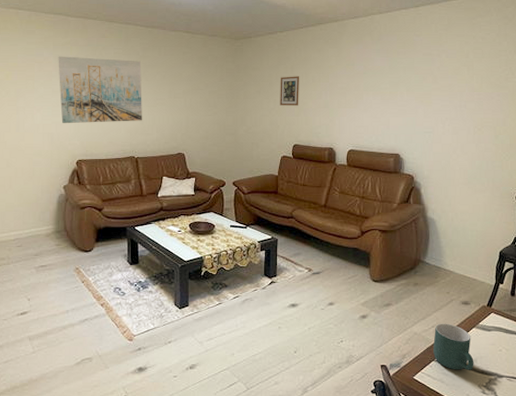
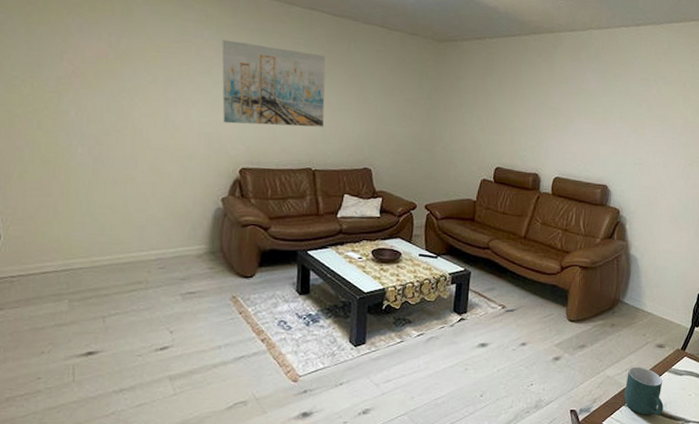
picture frame: present [280,76,300,106] -> none [484,89,508,124]

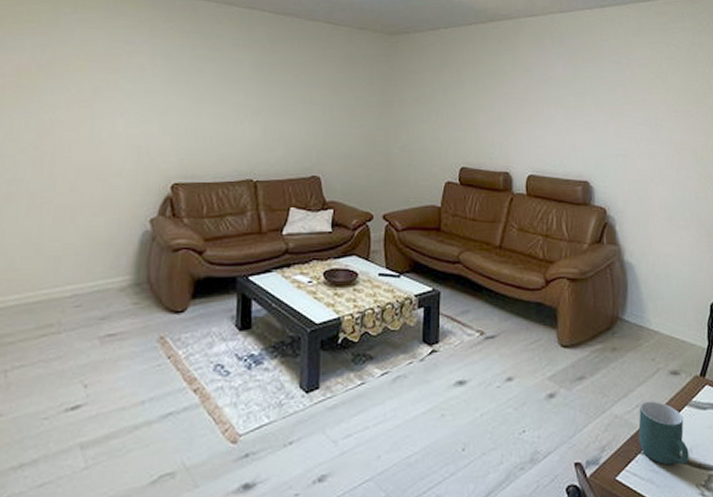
wall art: present [222,39,326,127] -> none [153,44,268,134]

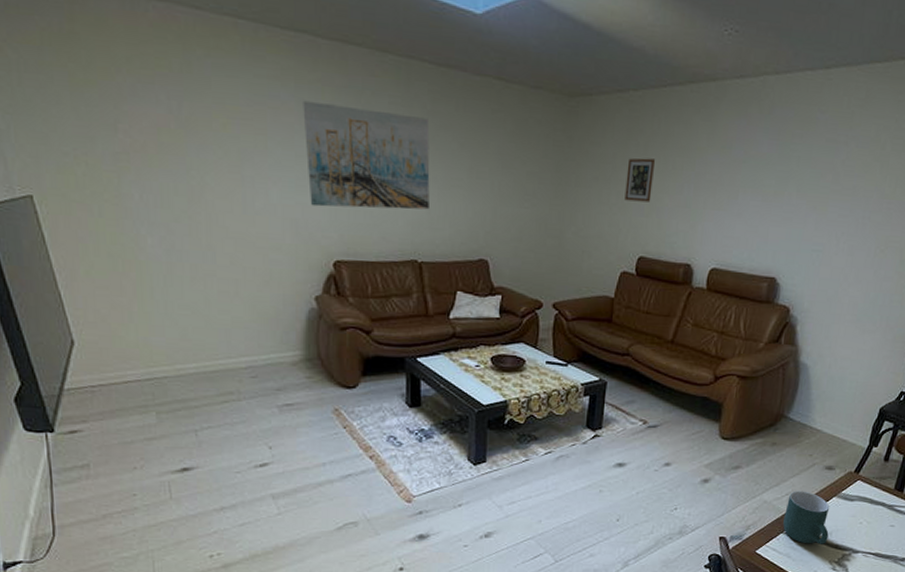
wall art: none [153,44,268,134] -> present [303,100,430,210]
picture frame: none [443,82,468,119] -> present [624,158,656,202]

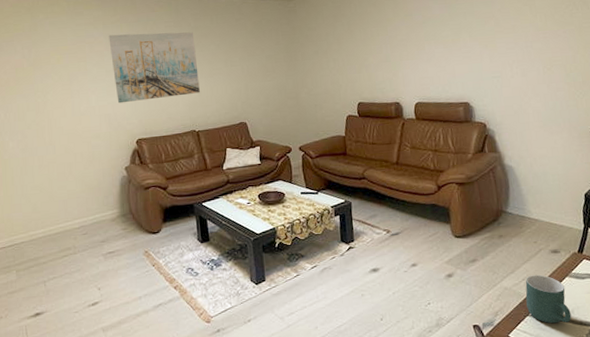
picture frame: present [624,158,656,202] -> none [337,32,360,64]

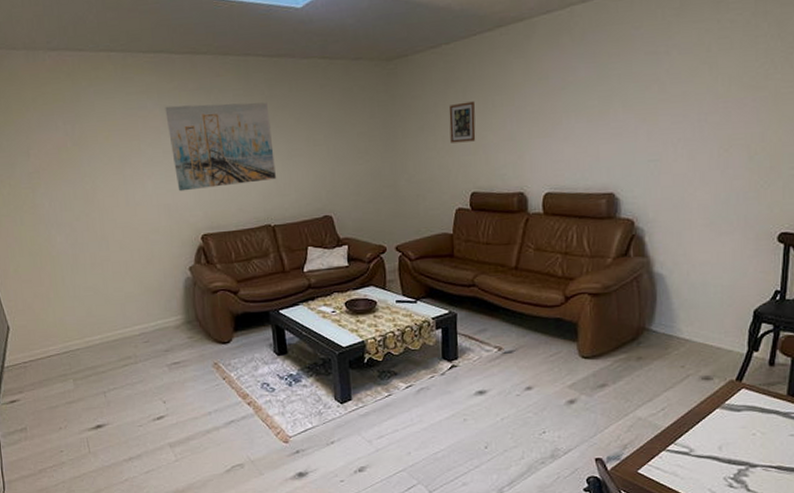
picture frame: none [337,32,360,64] -> present [449,101,476,143]
mug: present [525,274,572,324] -> none [663,404,718,461]

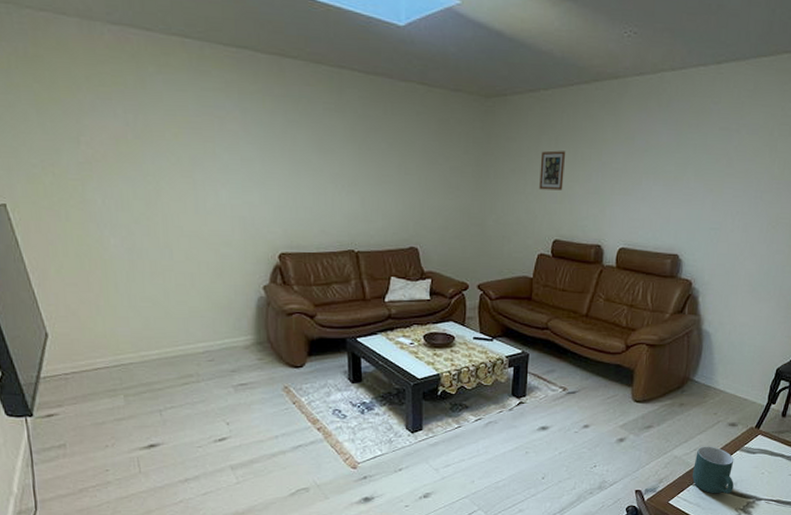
wall art: present [165,102,276,192] -> none [246,109,363,205]
mug: none [663,404,718,461] -> present [692,446,734,494]

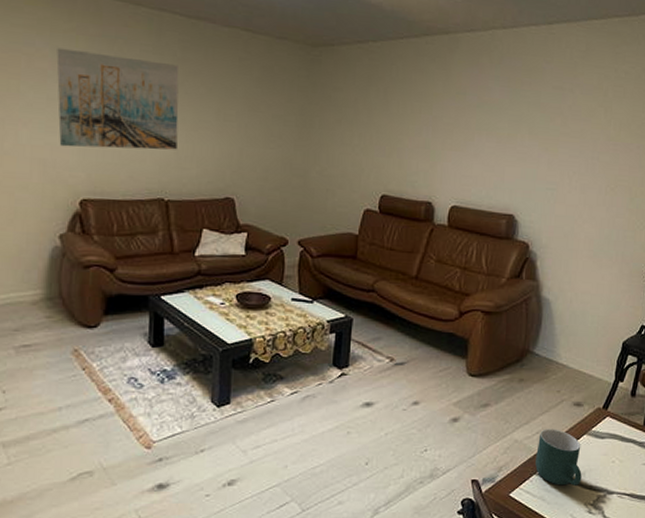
wall art: none [246,109,363,205] -> present [56,47,179,150]
picture frame: present [539,150,566,191] -> none [366,102,395,144]

